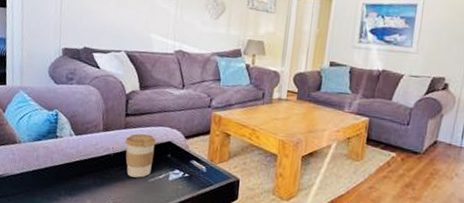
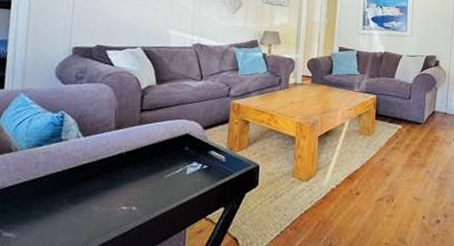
coffee cup: present [125,133,157,178] -> none [139,128,174,175]

